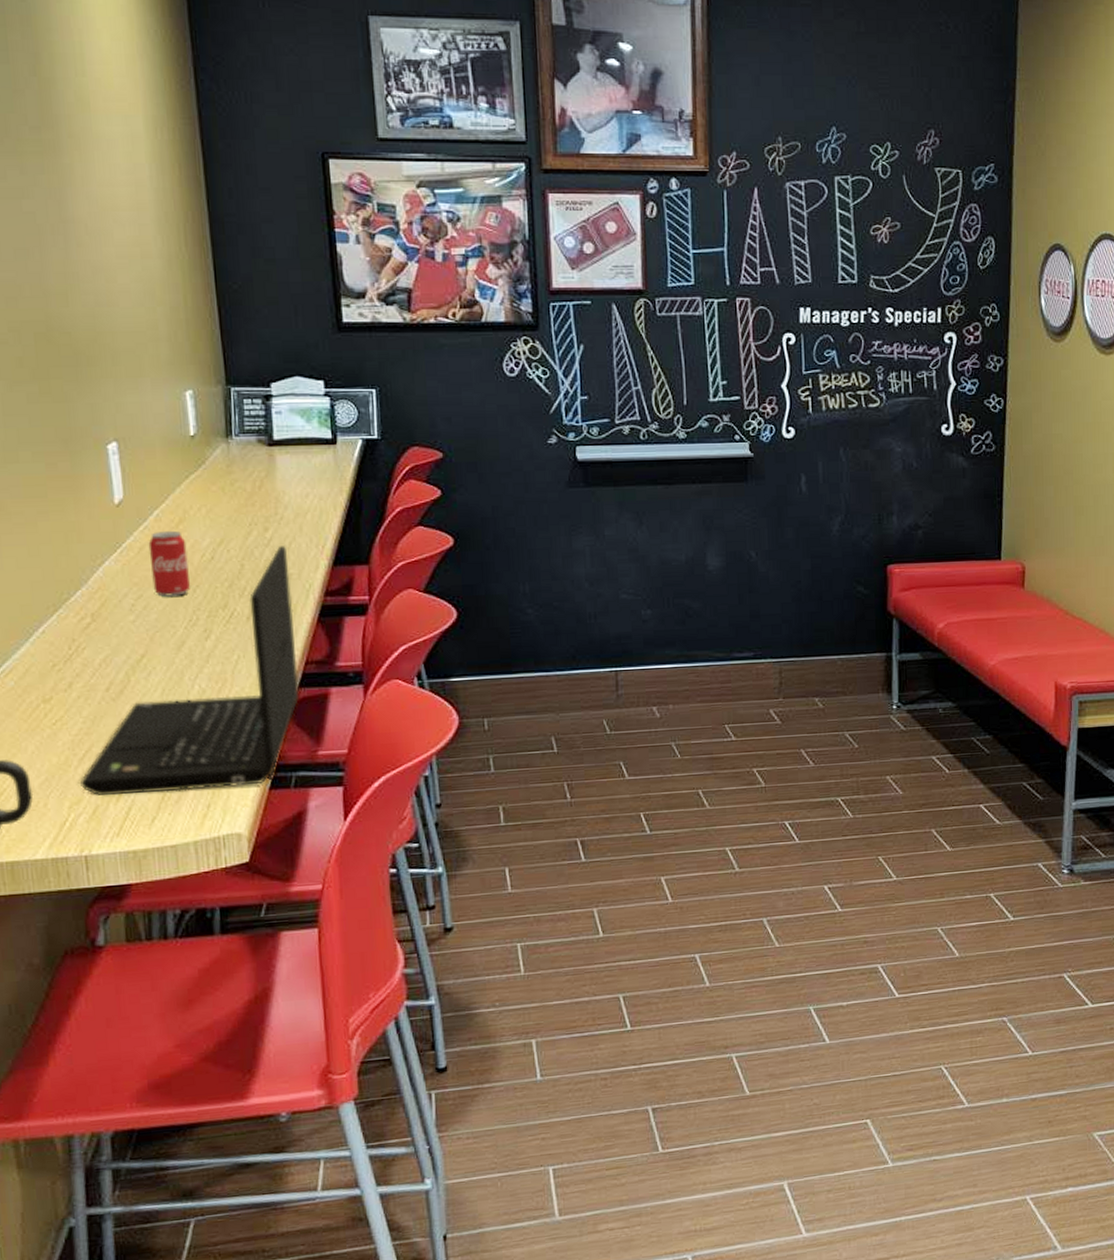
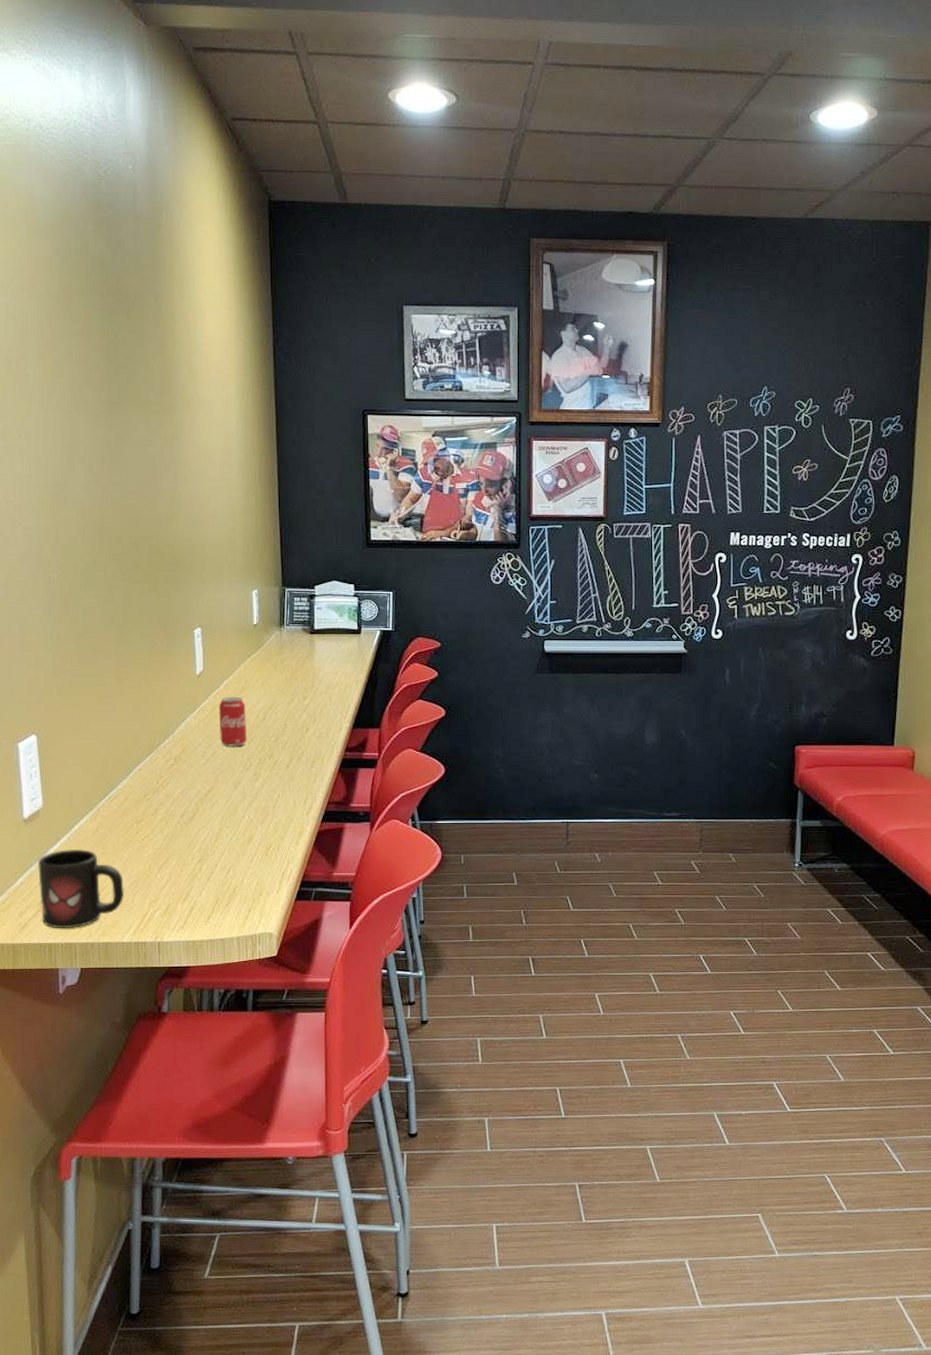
laptop: present [80,546,300,795] -> none [159,711,322,897]

